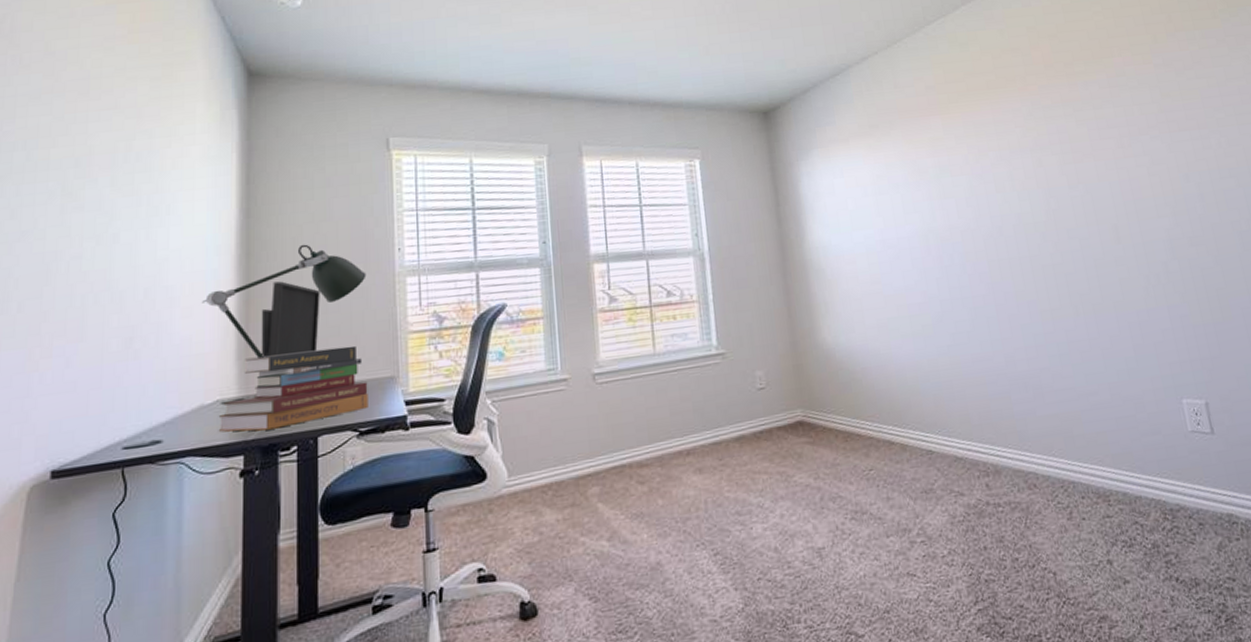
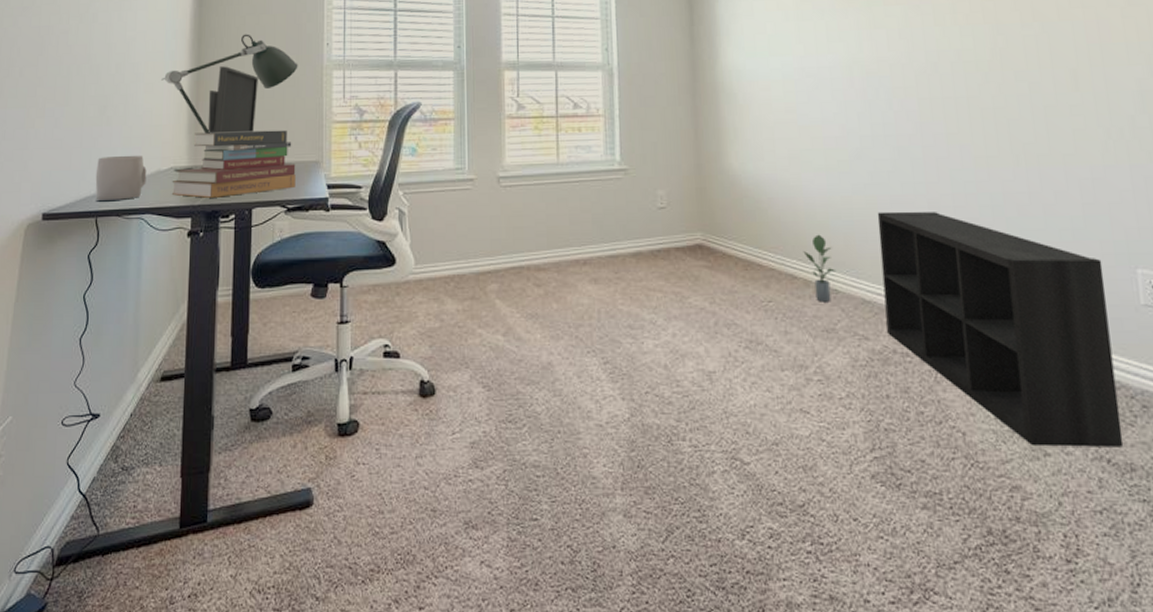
mug: none [120,390,187,448] -> present [95,155,147,200]
potted plant: none [897,398,930,465] -> present [803,234,837,302]
bookshelf: none [961,365,1188,575] -> present [877,211,1124,447]

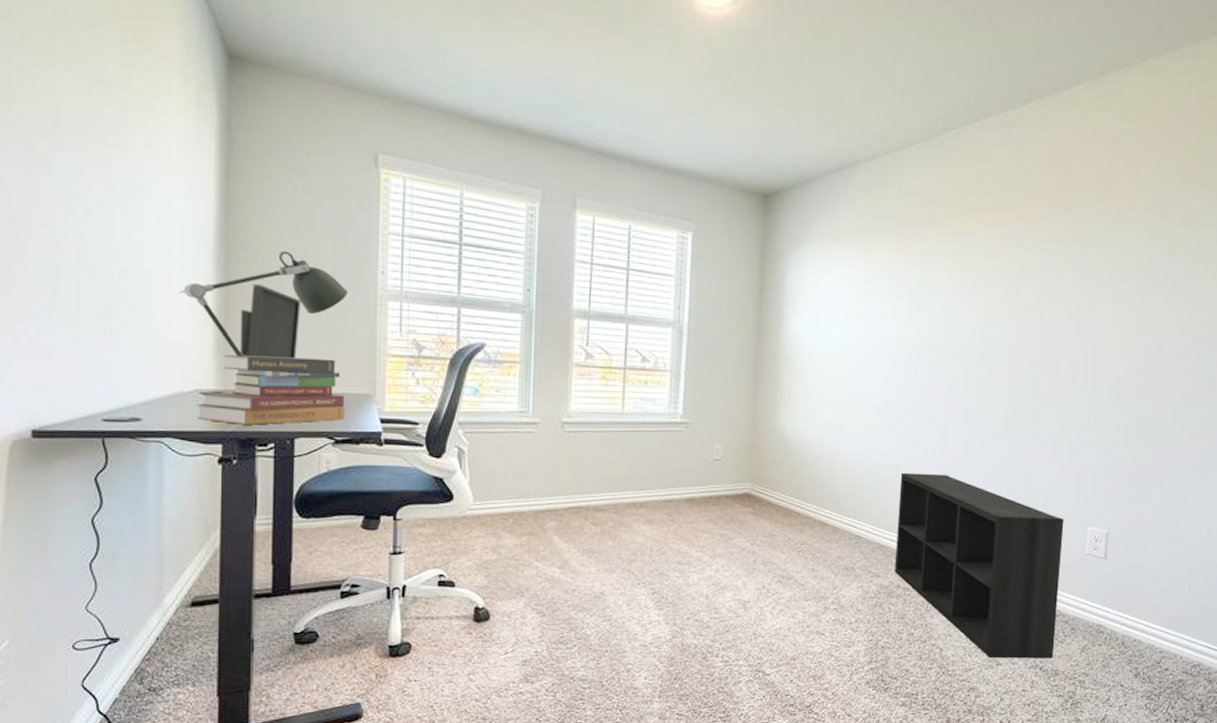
mug: present [95,155,147,200] -> none [99,372,165,421]
potted plant: present [803,234,837,302] -> none [835,489,861,546]

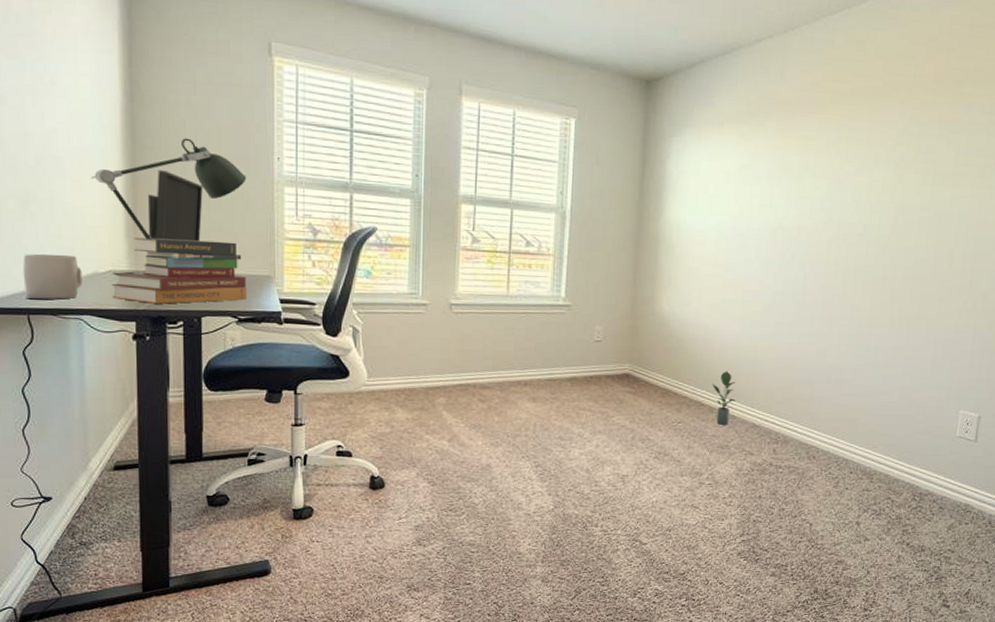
mug: none [99,372,165,421] -> present [22,254,83,300]
potted plant: none [835,489,861,546] -> present [712,371,737,425]
bookshelf: present [895,472,1064,659] -> none [768,355,937,535]

